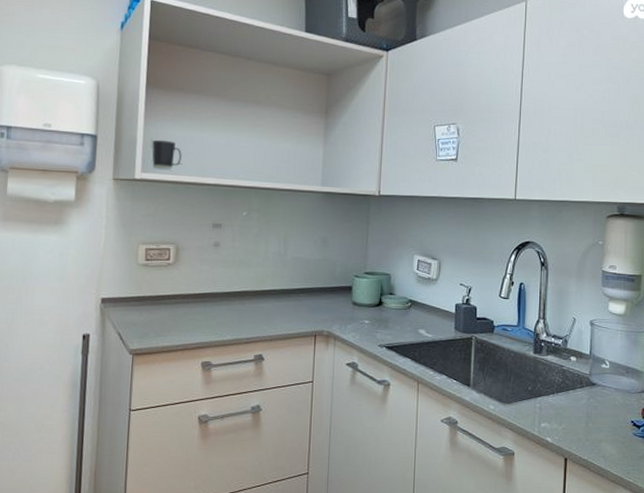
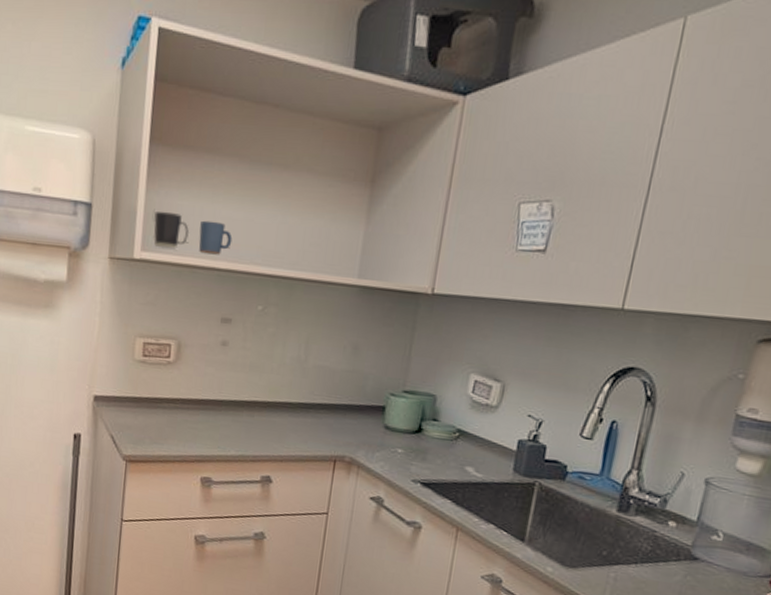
mug: none [191,146,219,173] -> present [198,220,233,255]

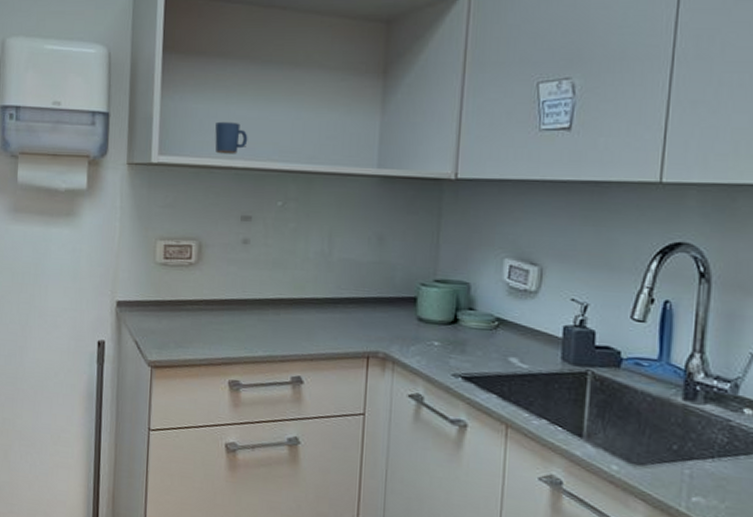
mug: present [153,211,189,250] -> none [169,115,205,151]

